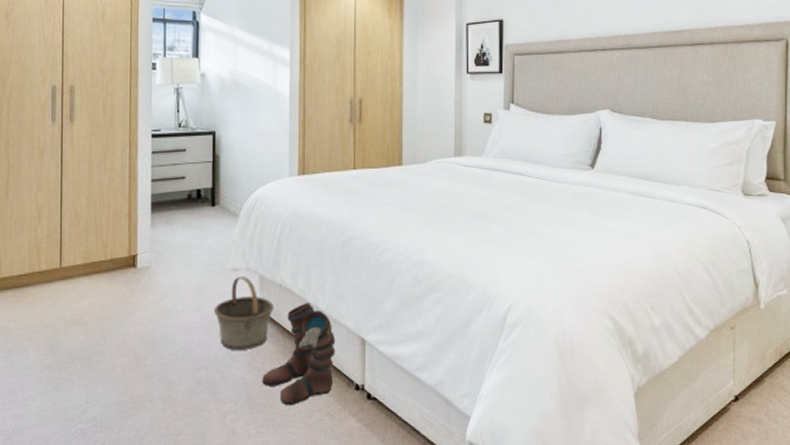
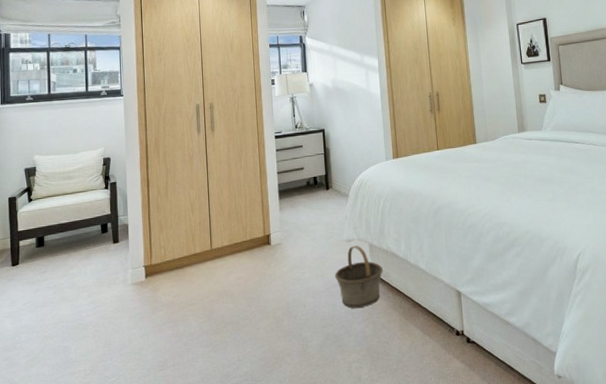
boots: present [262,303,336,406] -> none [378,264,437,353]

